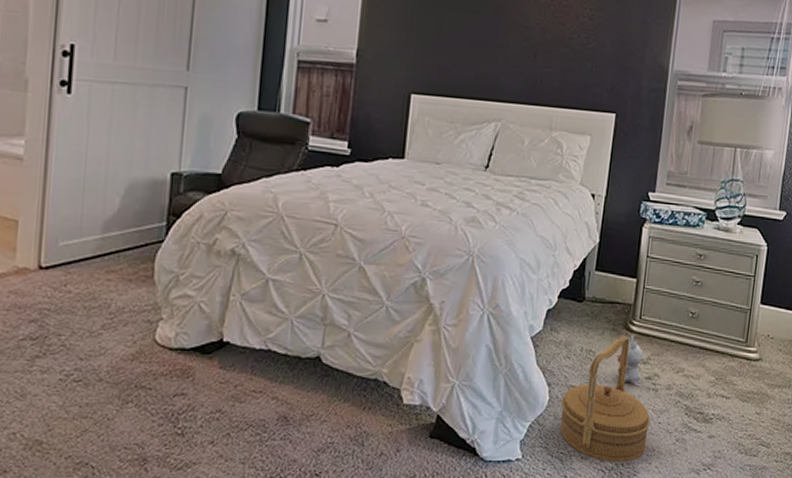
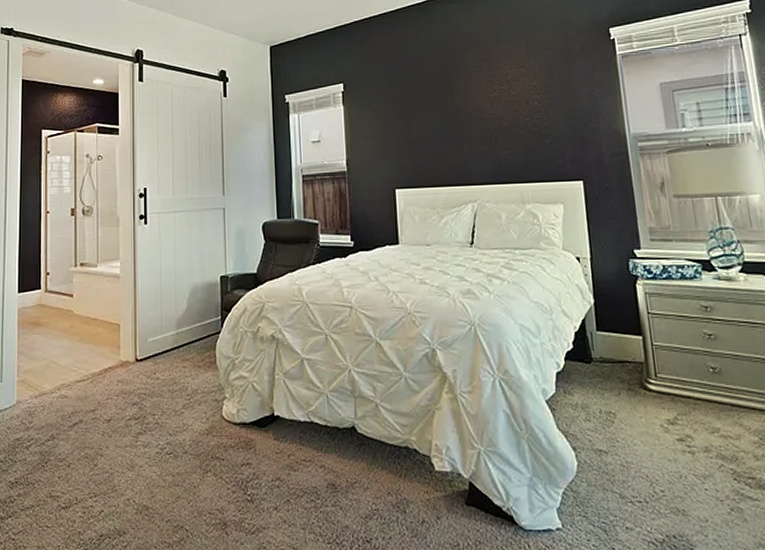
basket: present [559,335,651,462] -> none [590,394,697,534]
plush toy: present [616,335,643,387] -> none [640,394,673,449]

